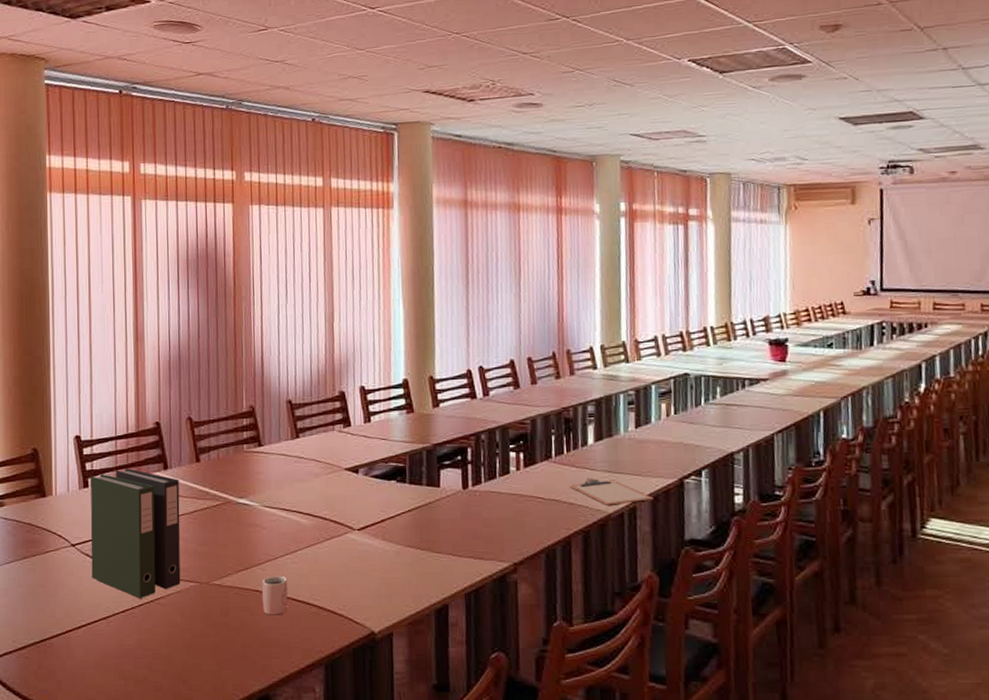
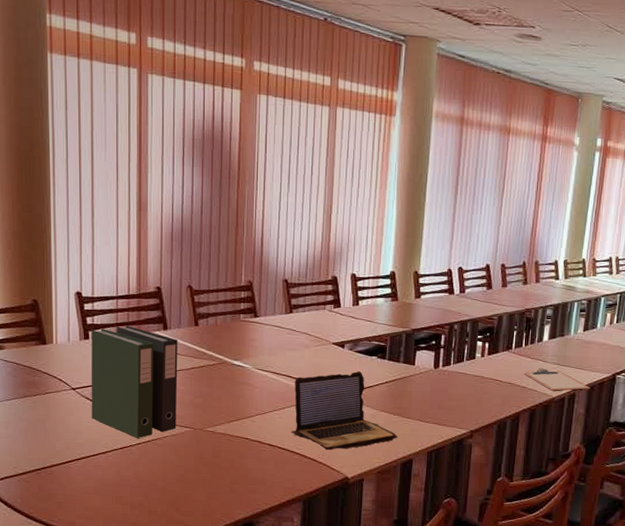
mug: present [261,575,288,615] -> none [250,427,274,459]
laptop: none [305,500,428,599] -> present [290,371,398,450]

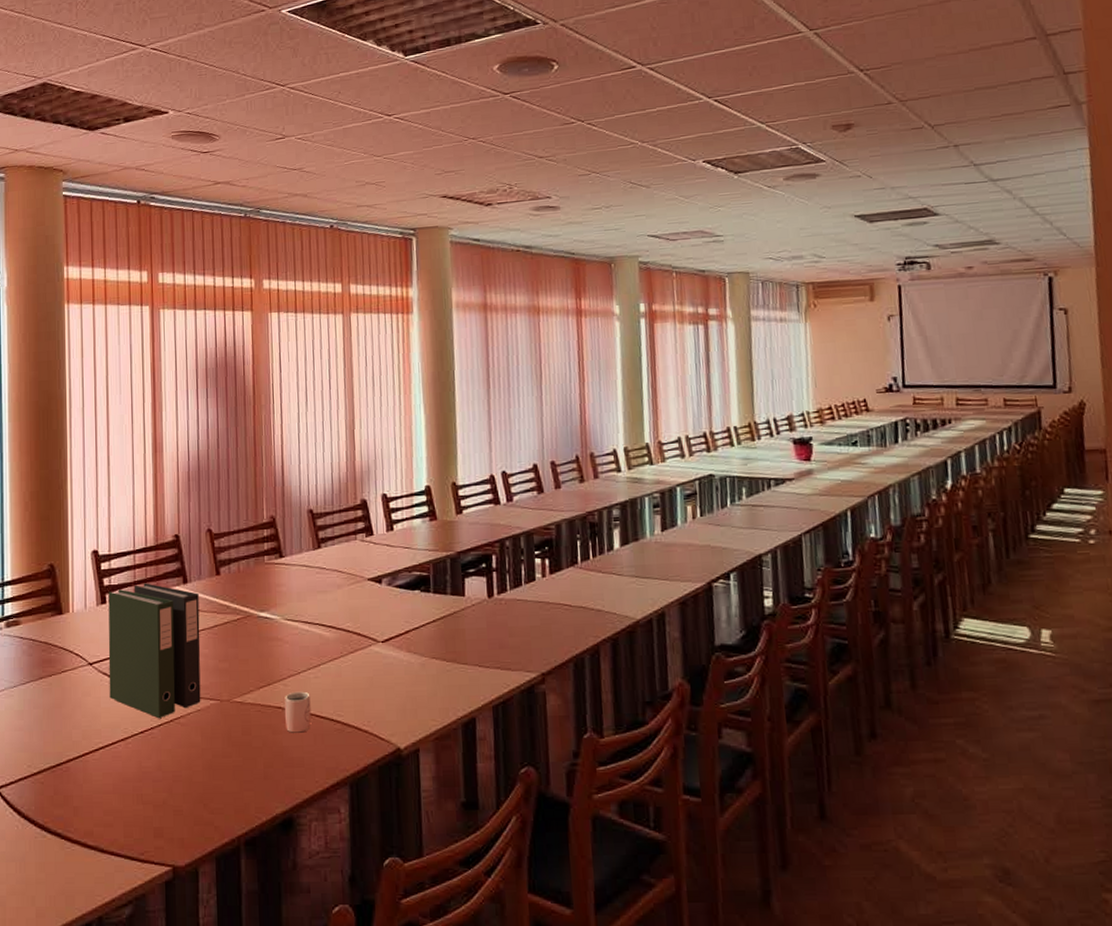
mug: none [250,427,274,459] -> present [284,691,311,733]
laptop: present [290,371,398,450] -> none [328,610,455,714]
clipboard: present [523,367,591,391] -> none [595,583,683,612]

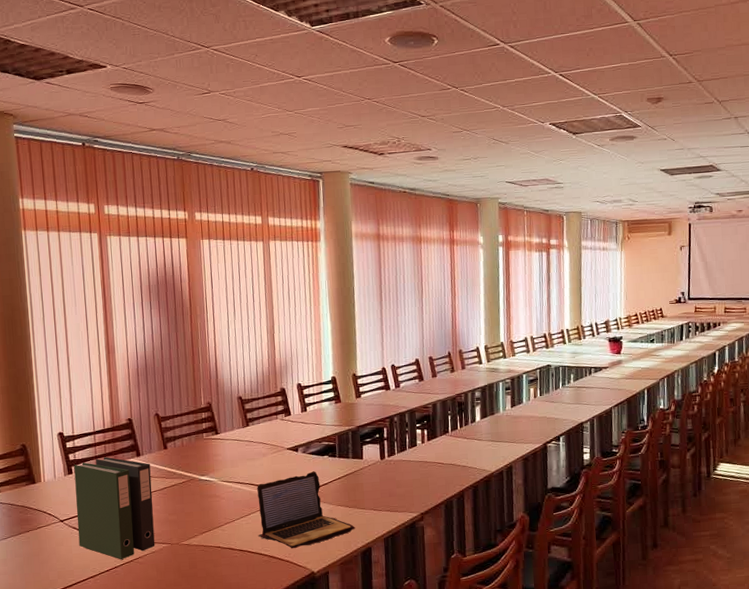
mug: present [284,691,311,733] -> none [222,534,244,565]
laptop: none [328,610,455,714] -> present [257,471,355,548]

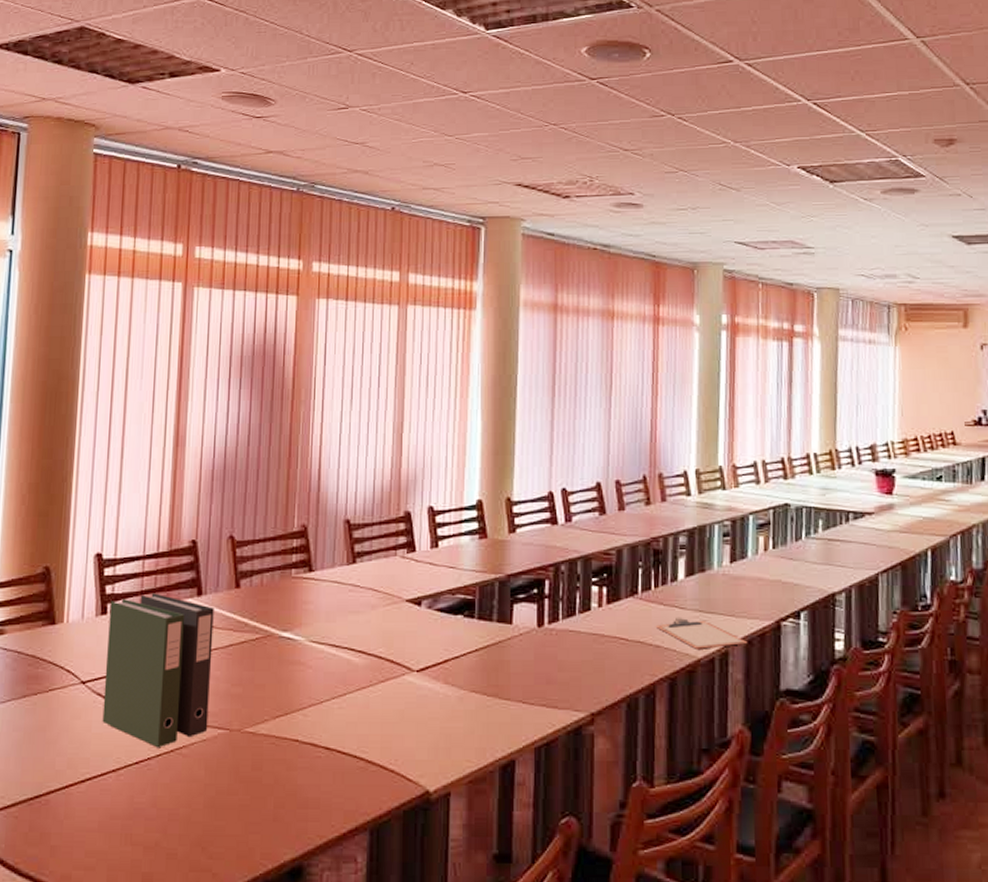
laptop: present [257,471,355,548] -> none [353,637,494,752]
clipboard: none [461,446,525,466] -> present [655,617,748,649]

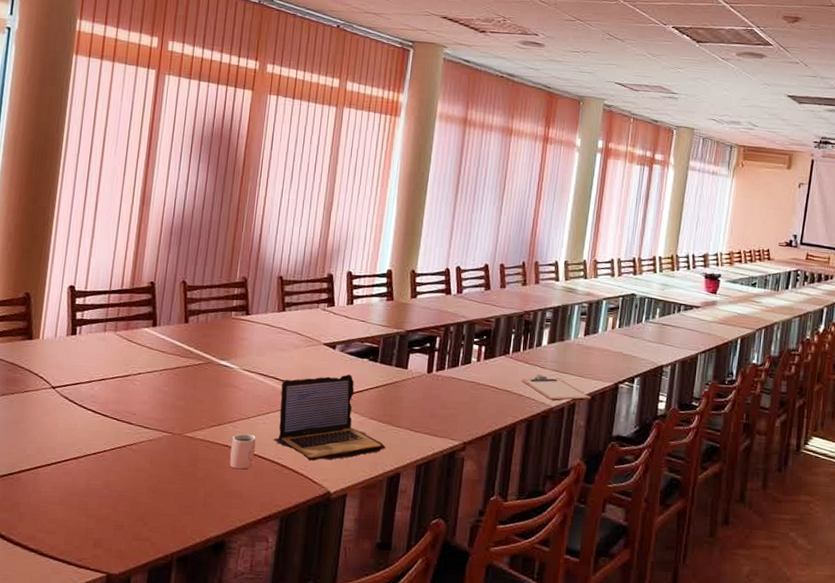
binder: present [102,593,214,747] -> none [67,321,166,443]
mug: none [301,723,332,770] -> present [229,433,256,470]
laptop: none [353,637,494,752] -> present [273,374,386,461]

